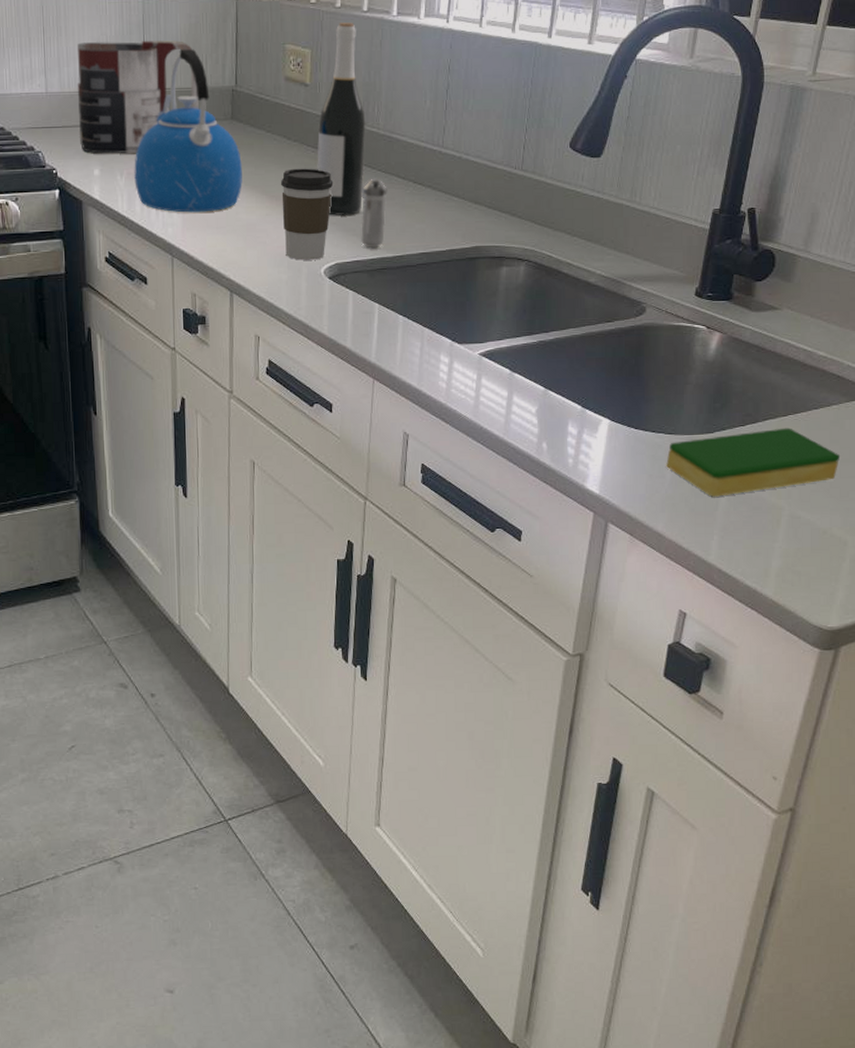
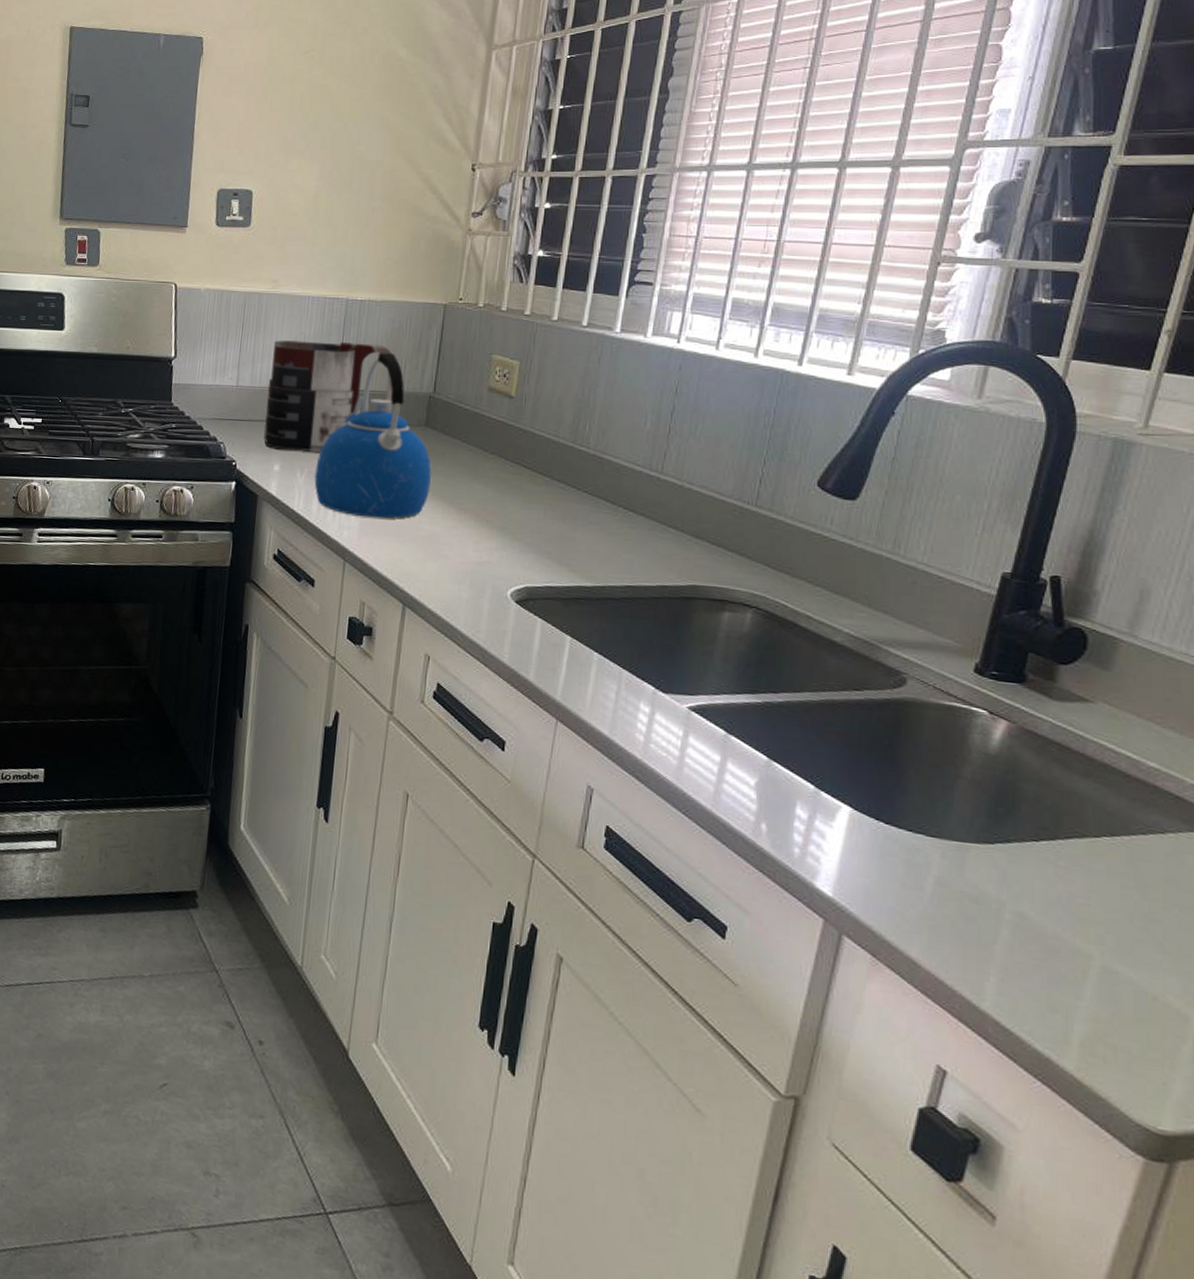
coffee cup: present [281,168,334,260] -> none [469,482,532,581]
wine bottle: present [317,23,366,216] -> none [514,336,575,537]
shaker: present [360,179,387,249] -> none [555,501,593,576]
dish sponge: present [666,427,841,497] -> none [926,847,1180,931]

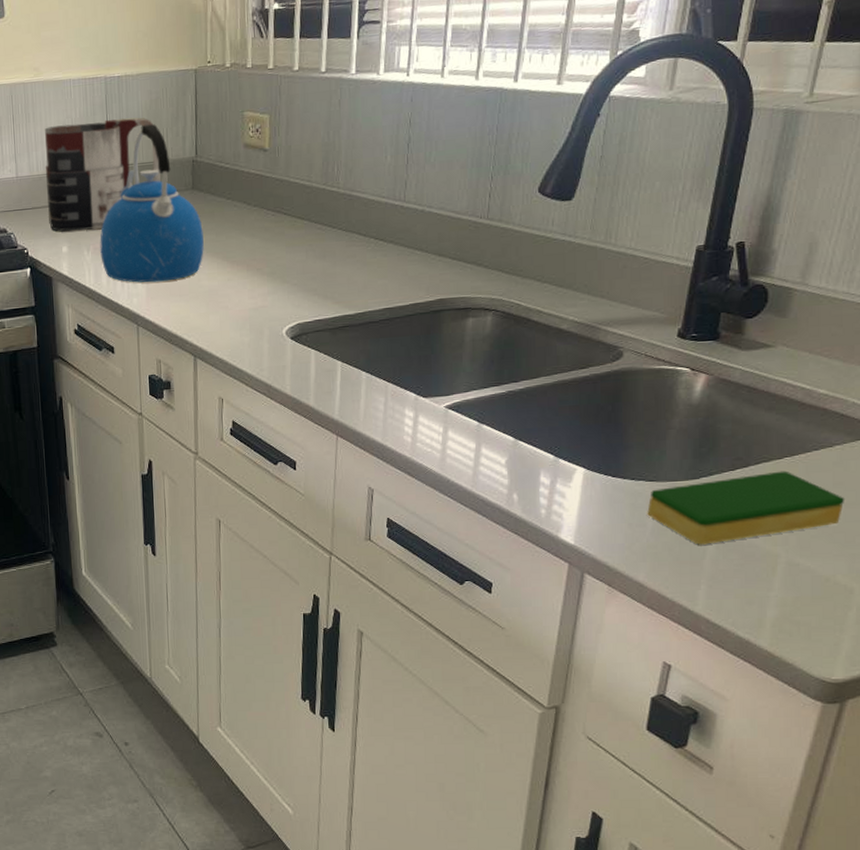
dish sponge: none [926,847,1180,931] -> present [647,470,845,545]

